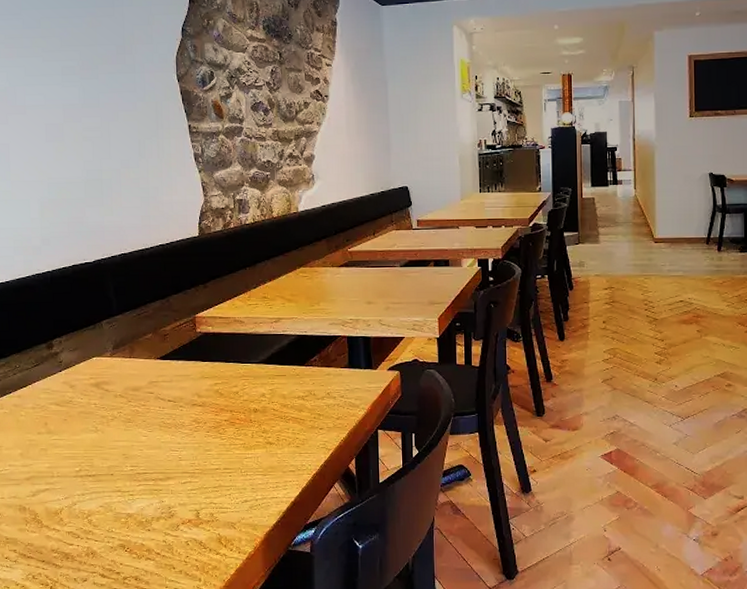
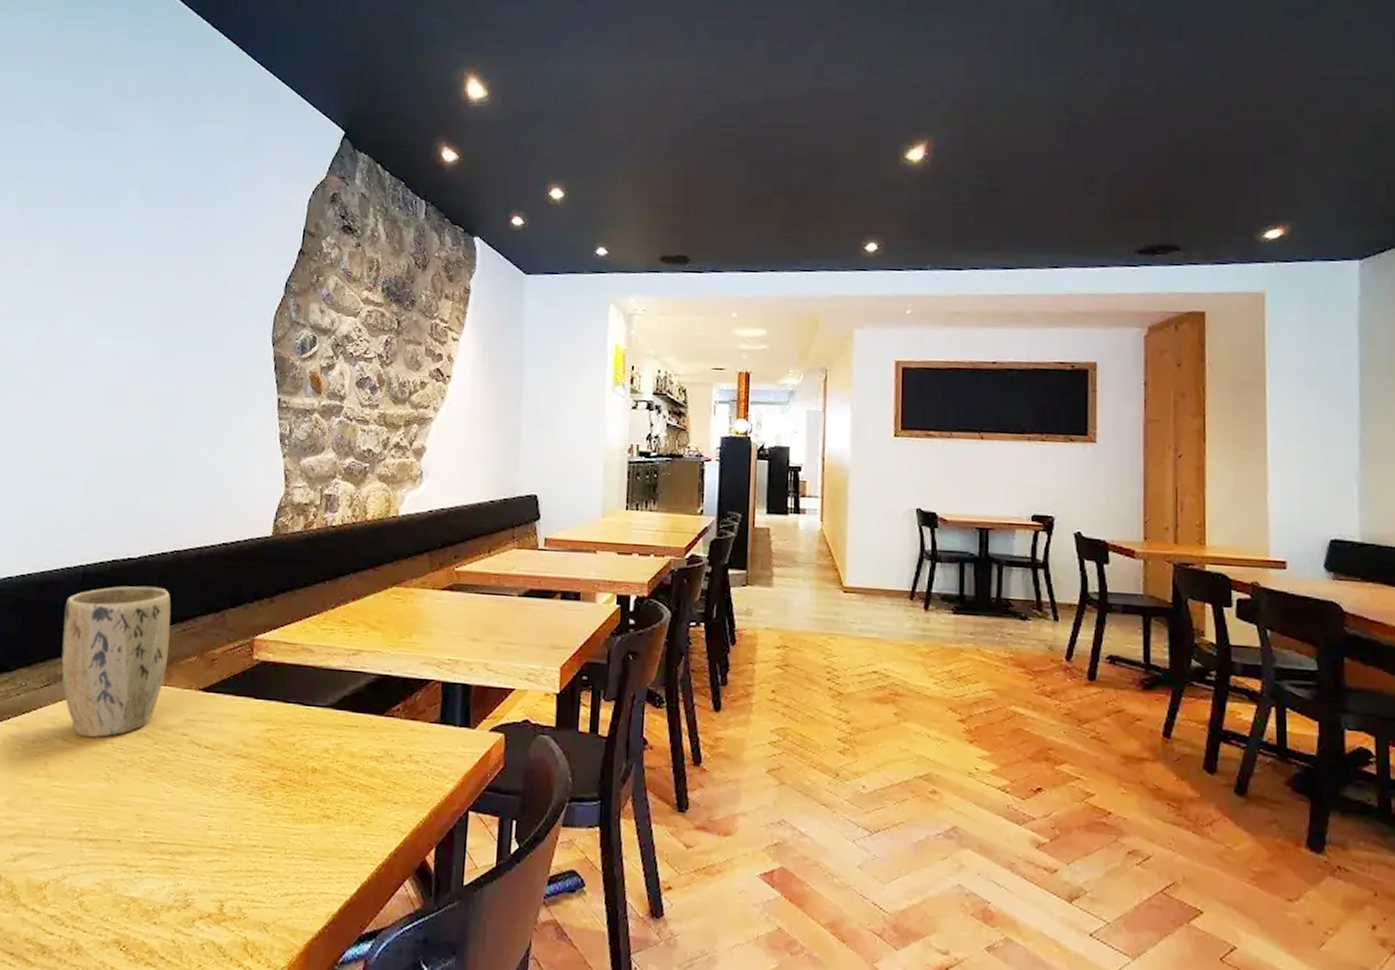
plant pot: none [41,283,129,401] -> present [61,586,171,738]

